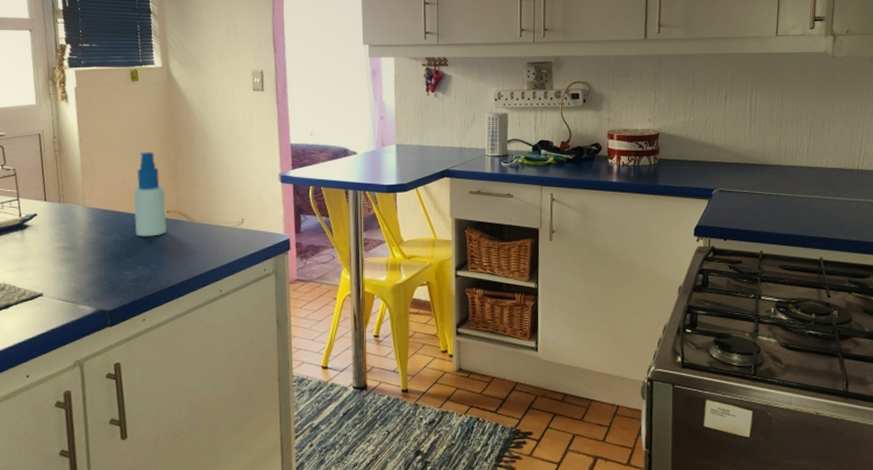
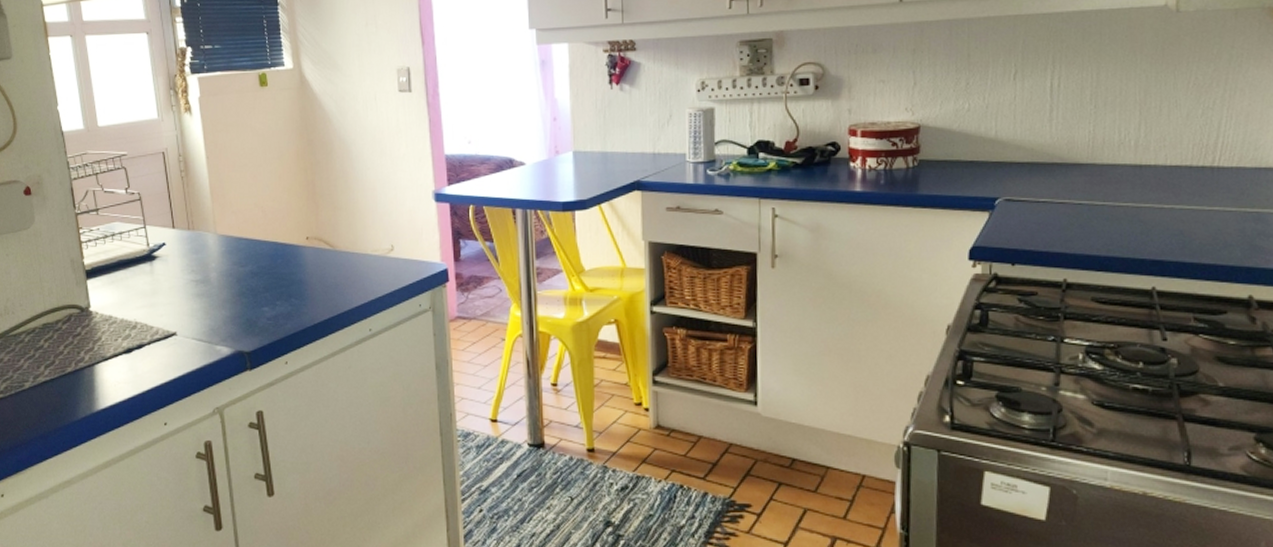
spray bottle: present [133,152,167,237] -> none [268,169,307,268]

